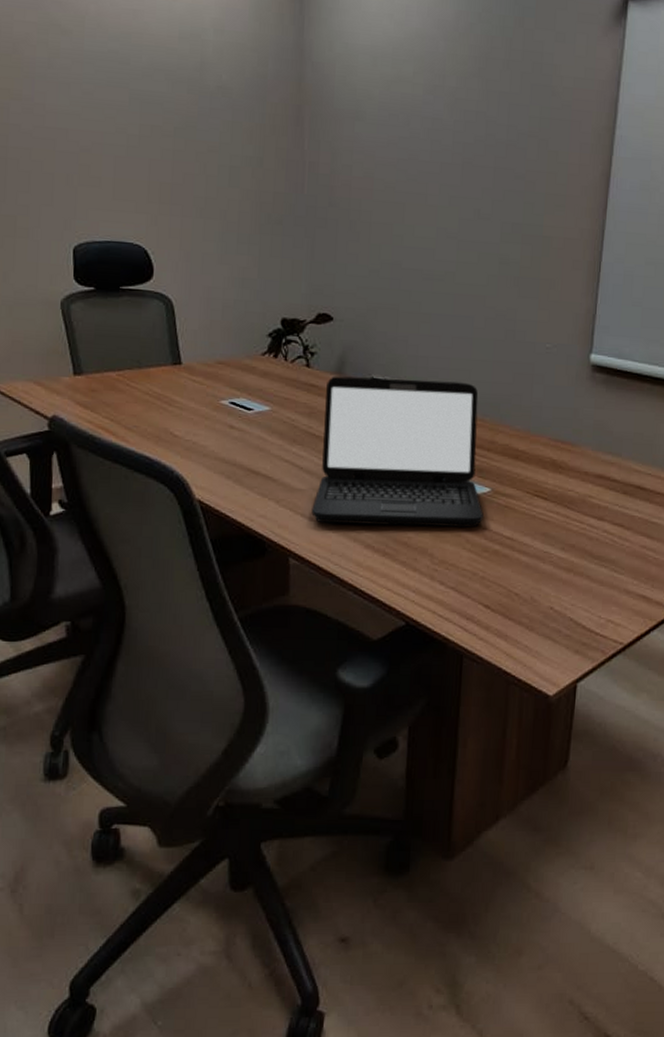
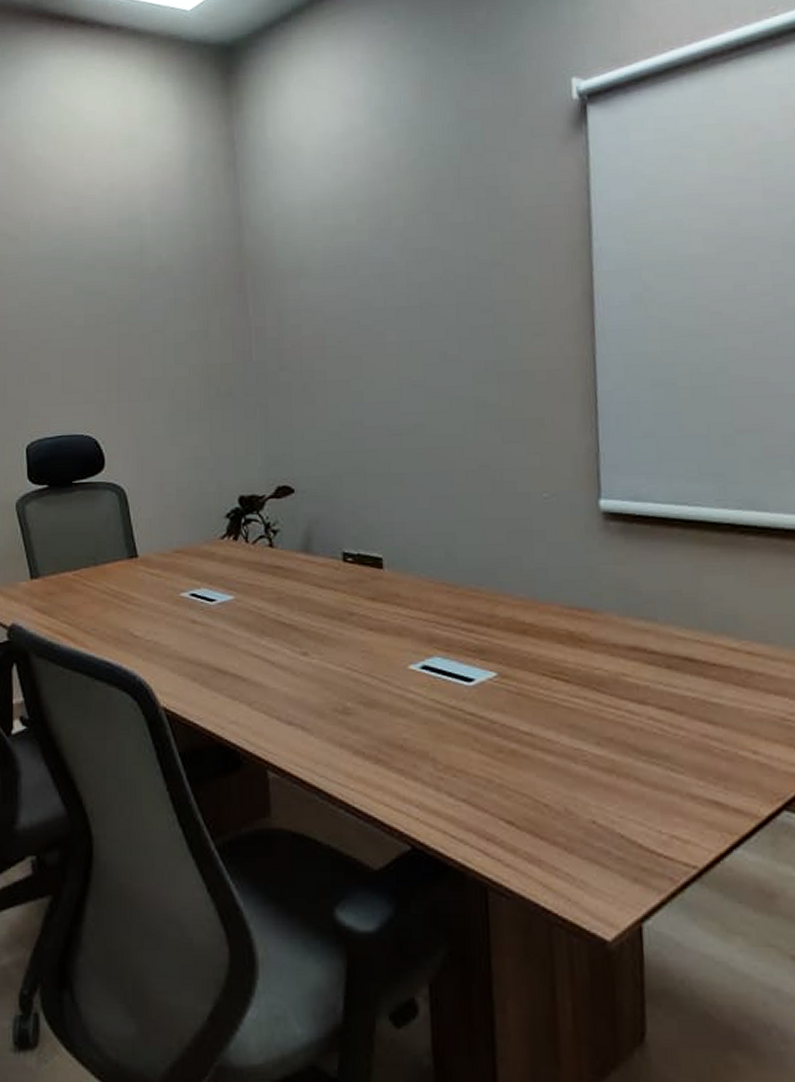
laptop: present [311,376,483,528] -> none [288,548,492,728]

